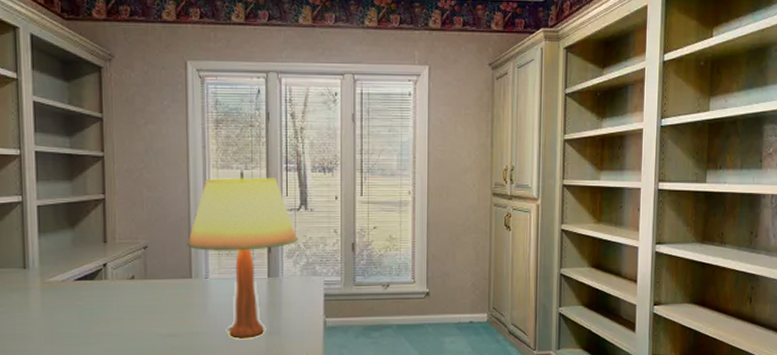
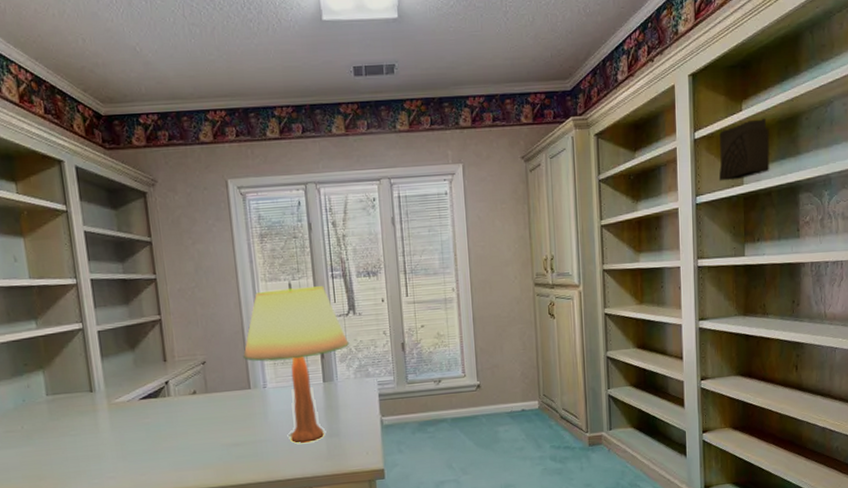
decorative box: none [685,46,739,106] -> present [718,117,770,181]

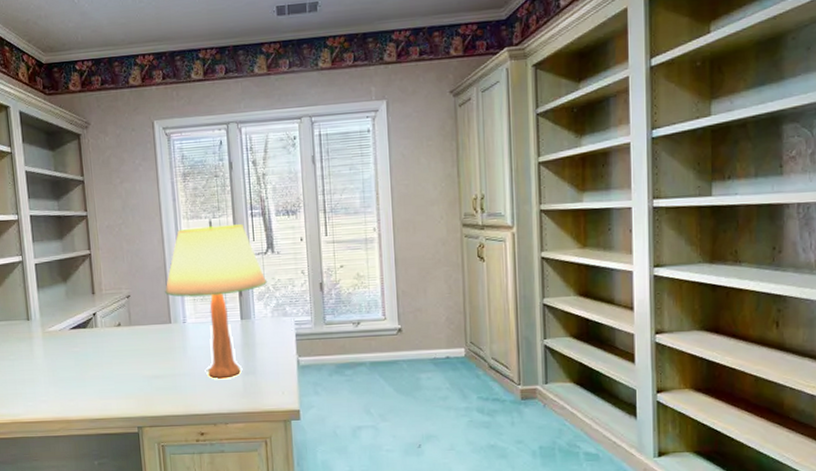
decorative box: present [718,117,770,181] -> none [680,39,745,113]

